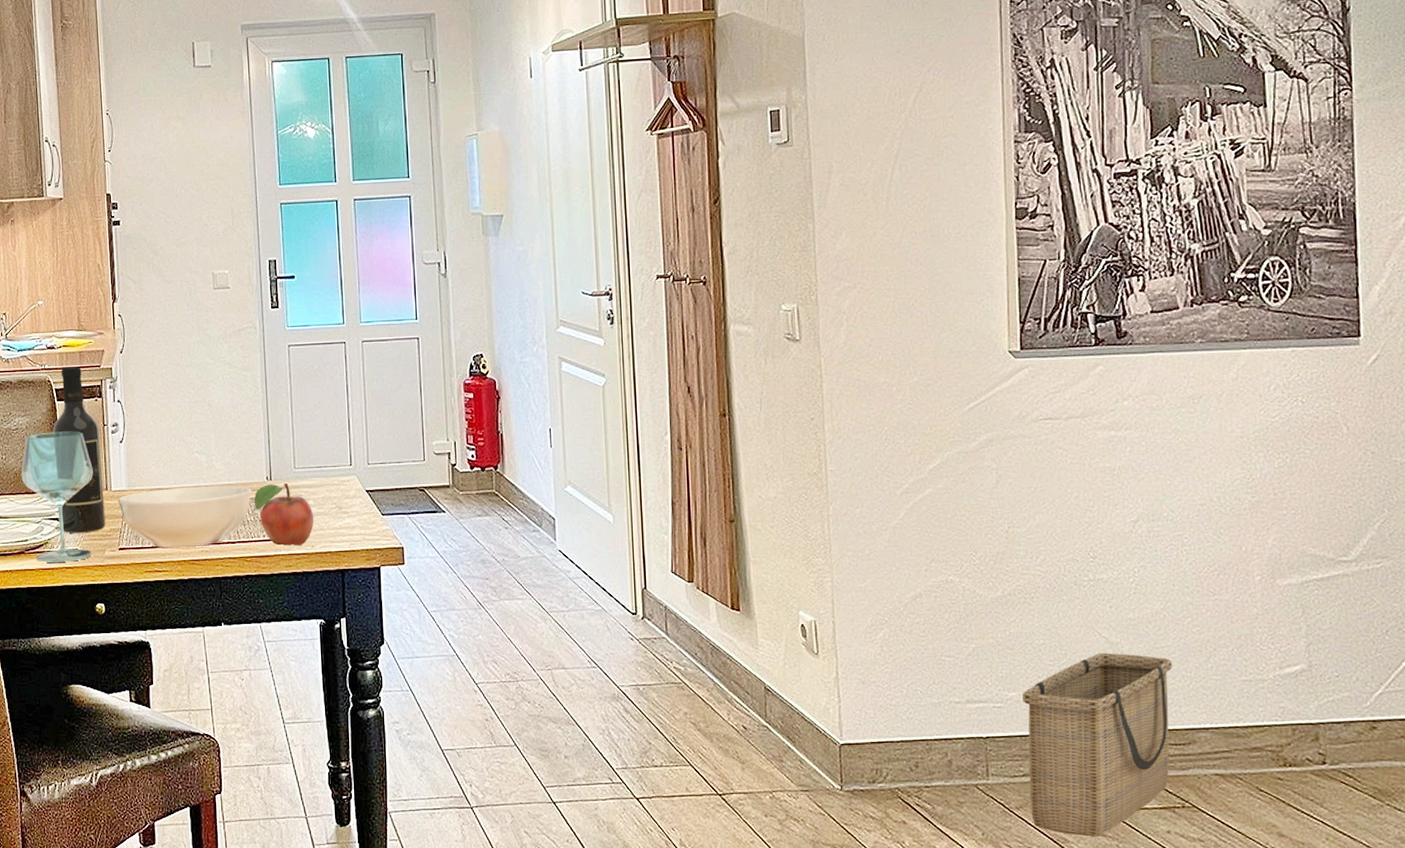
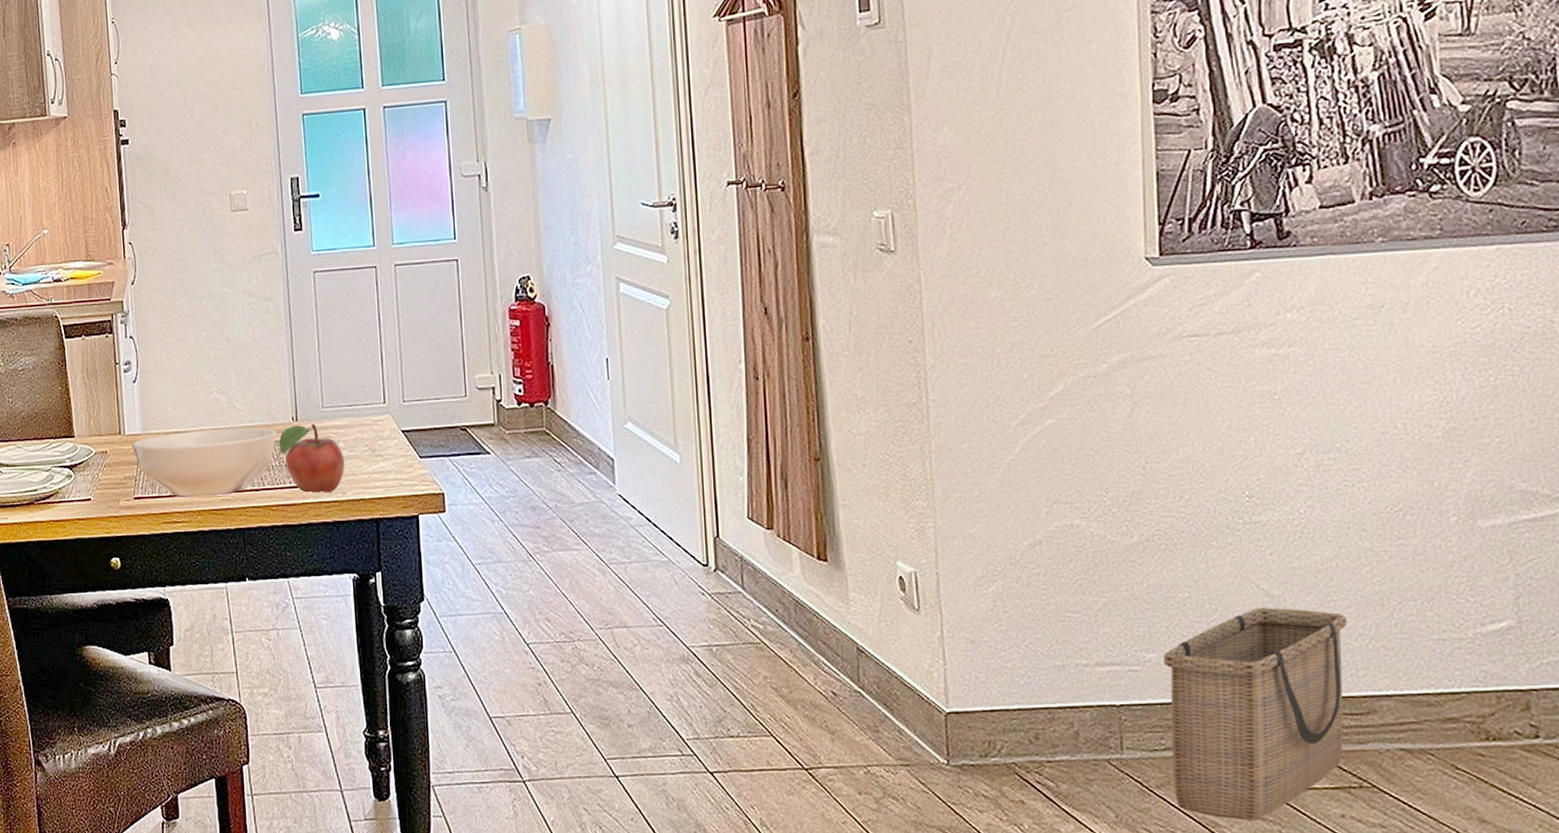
wine glass: present [21,431,93,563] -> none [28,370,106,514]
wine bottle: present [52,366,106,534] -> none [61,300,120,483]

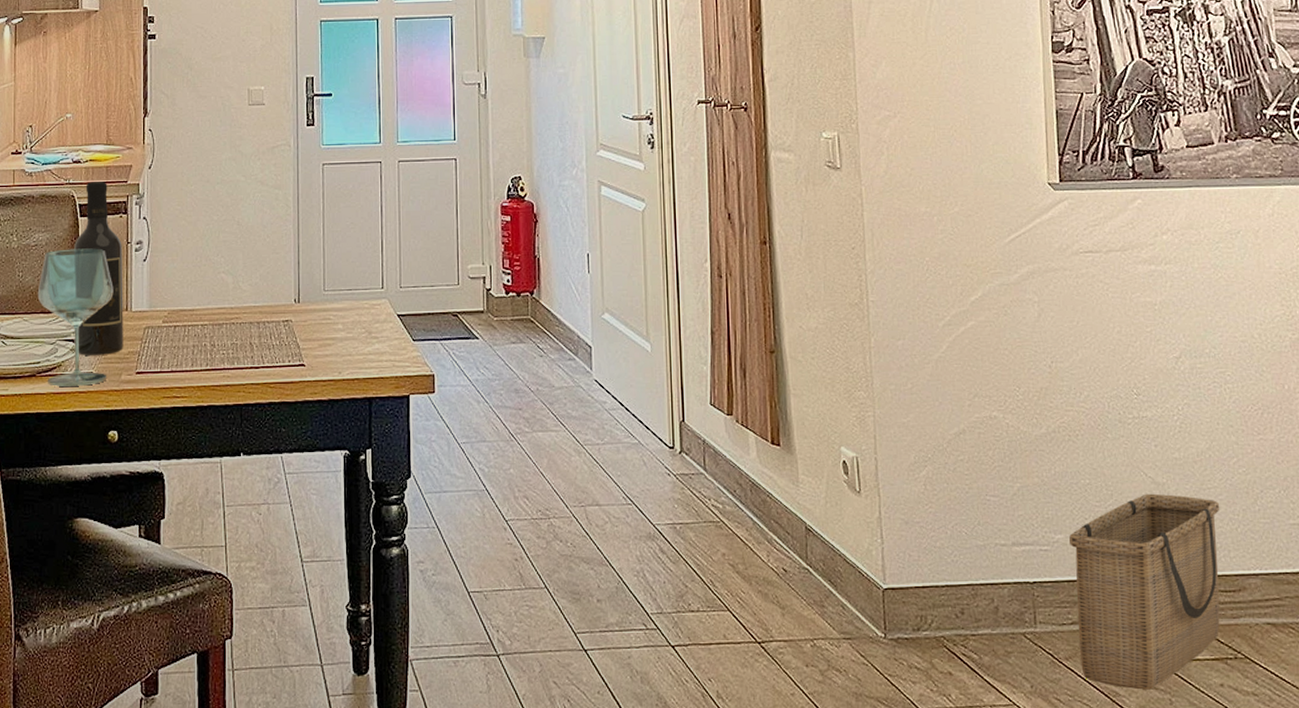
wine glass: none [28,370,106,514] -> present [37,248,114,387]
wine bottle: none [61,300,120,483] -> present [73,182,124,356]
bowl: present [131,427,276,497] -> none [137,307,279,373]
fruit: present [278,423,345,493] -> none [280,305,343,372]

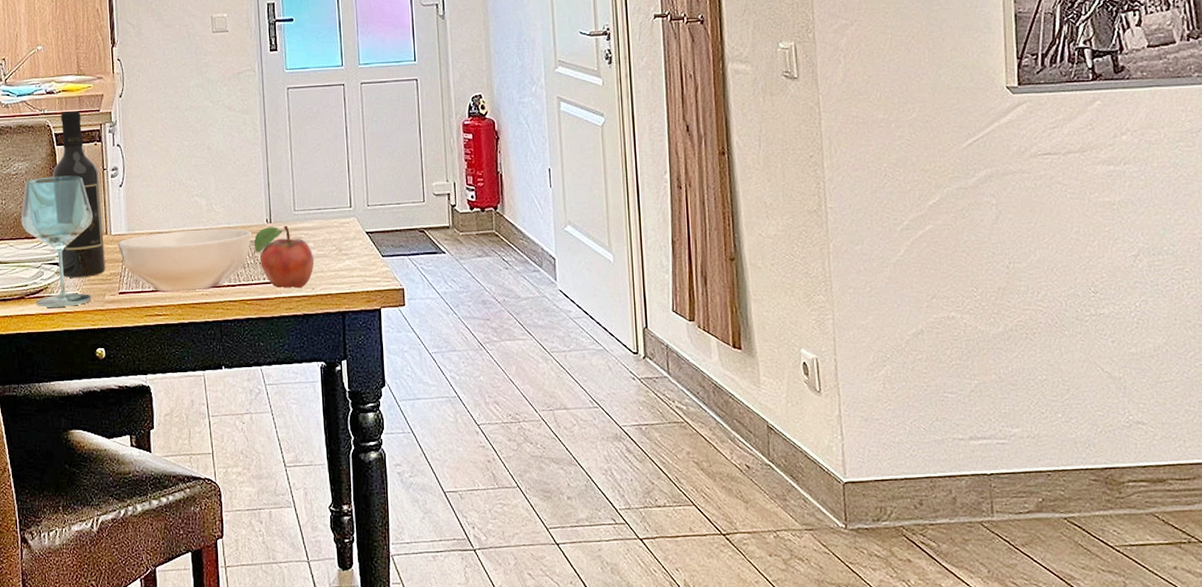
bowl: none [137,307,279,373] -> present [117,228,252,292]
fruit: none [280,305,343,372] -> present [253,225,315,289]
basket: present [1069,493,1220,690] -> none [1026,387,1176,573]

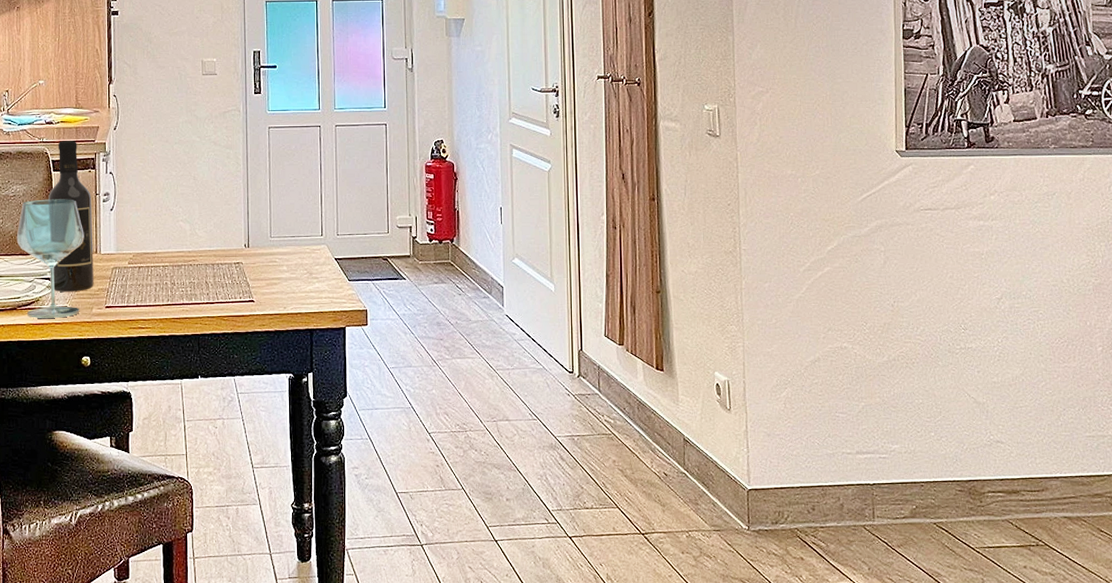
bowl: present [117,228,252,292] -> none [106,251,231,307]
fruit: present [253,225,315,289] -> none [232,250,287,307]

